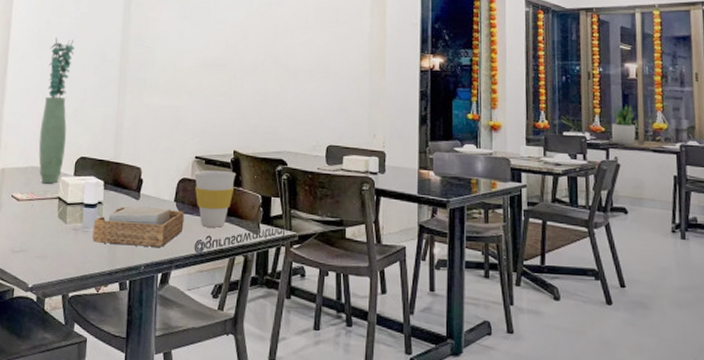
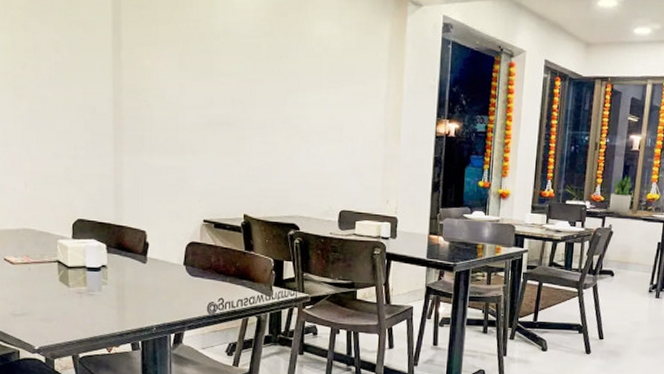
vase: present [38,38,74,184] -> none [28,85,60,247]
napkin holder: present [92,206,184,247] -> none [99,270,195,309]
cup: present [195,170,236,228] -> none [204,233,247,290]

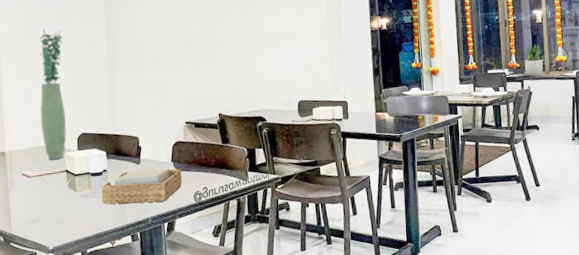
vase: none [28,85,60,247] -> present [39,29,67,160]
napkin holder: none [99,270,195,309] -> present [101,168,182,205]

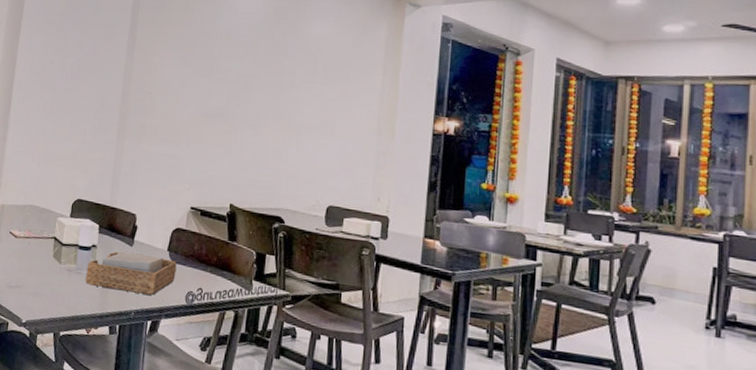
vase: present [39,29,67,160] -> none [37,78,76,224]
planter: present [524,43,543,78] -> none [643,184,674,232]

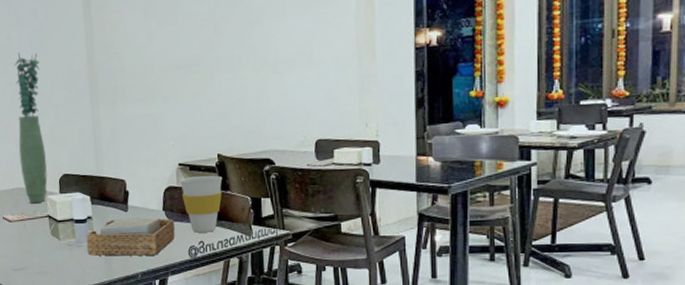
vase: none [37,78,76,224] -> present [14,52,48,204]
cup: none [189,221,232,281] -> present [180,175,223,233]

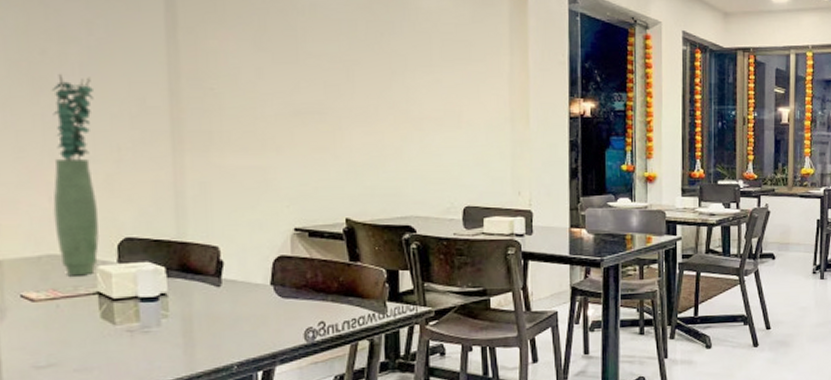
napkin holder: present [86,217,175,256] -> none [157,294,287,344]
cup: present [180,175,223,233] -> none [296,243,352,312]

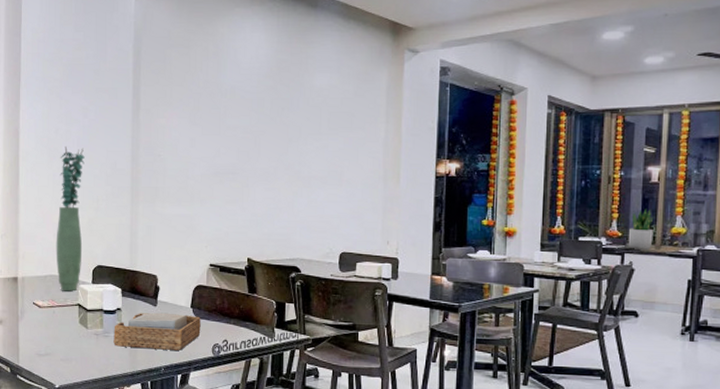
napkin holder: none [157,294,287,344] -> present [113,312,201,350]
planter: none [763,150,786,193] -> present [628,208,654,251]

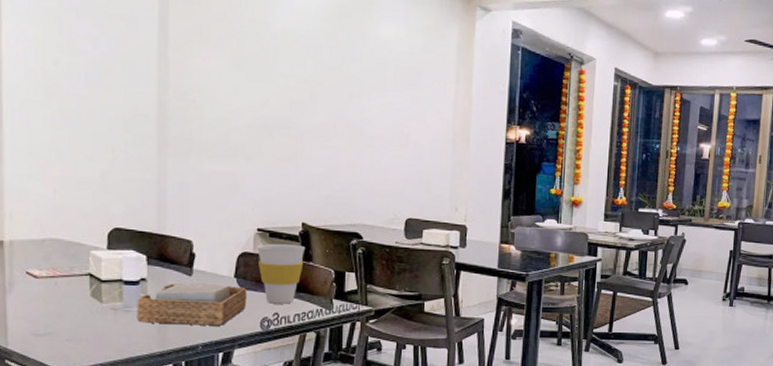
vase: present [56,147,85,292] -> none [57,82,95,259]
cup: none [210,277,251,332] -> present [257,243,306,304]
planter: present [628,208,654,251] -> none [681,183,704,223]

